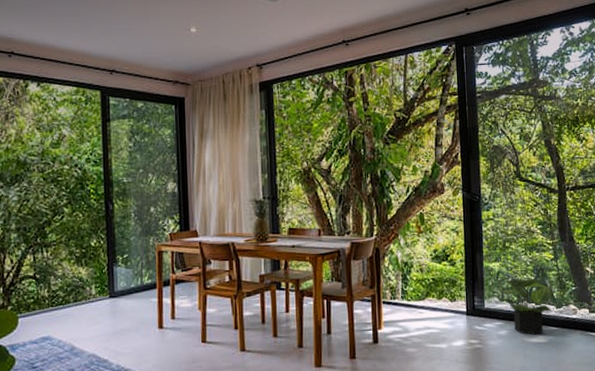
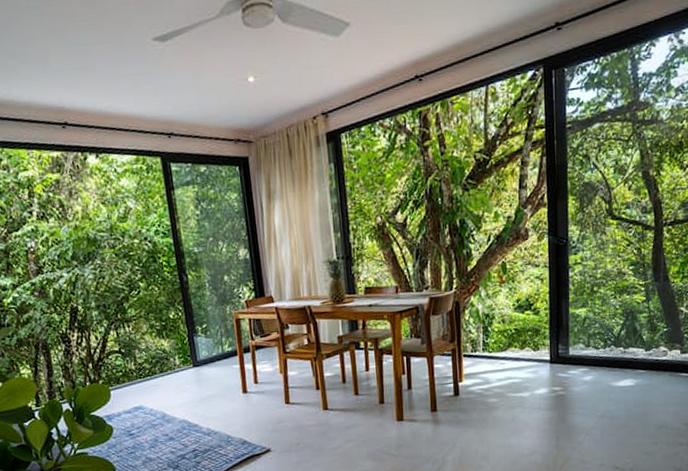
potted plant: present [500,279,553,335] -> none [586,322,643,379]

